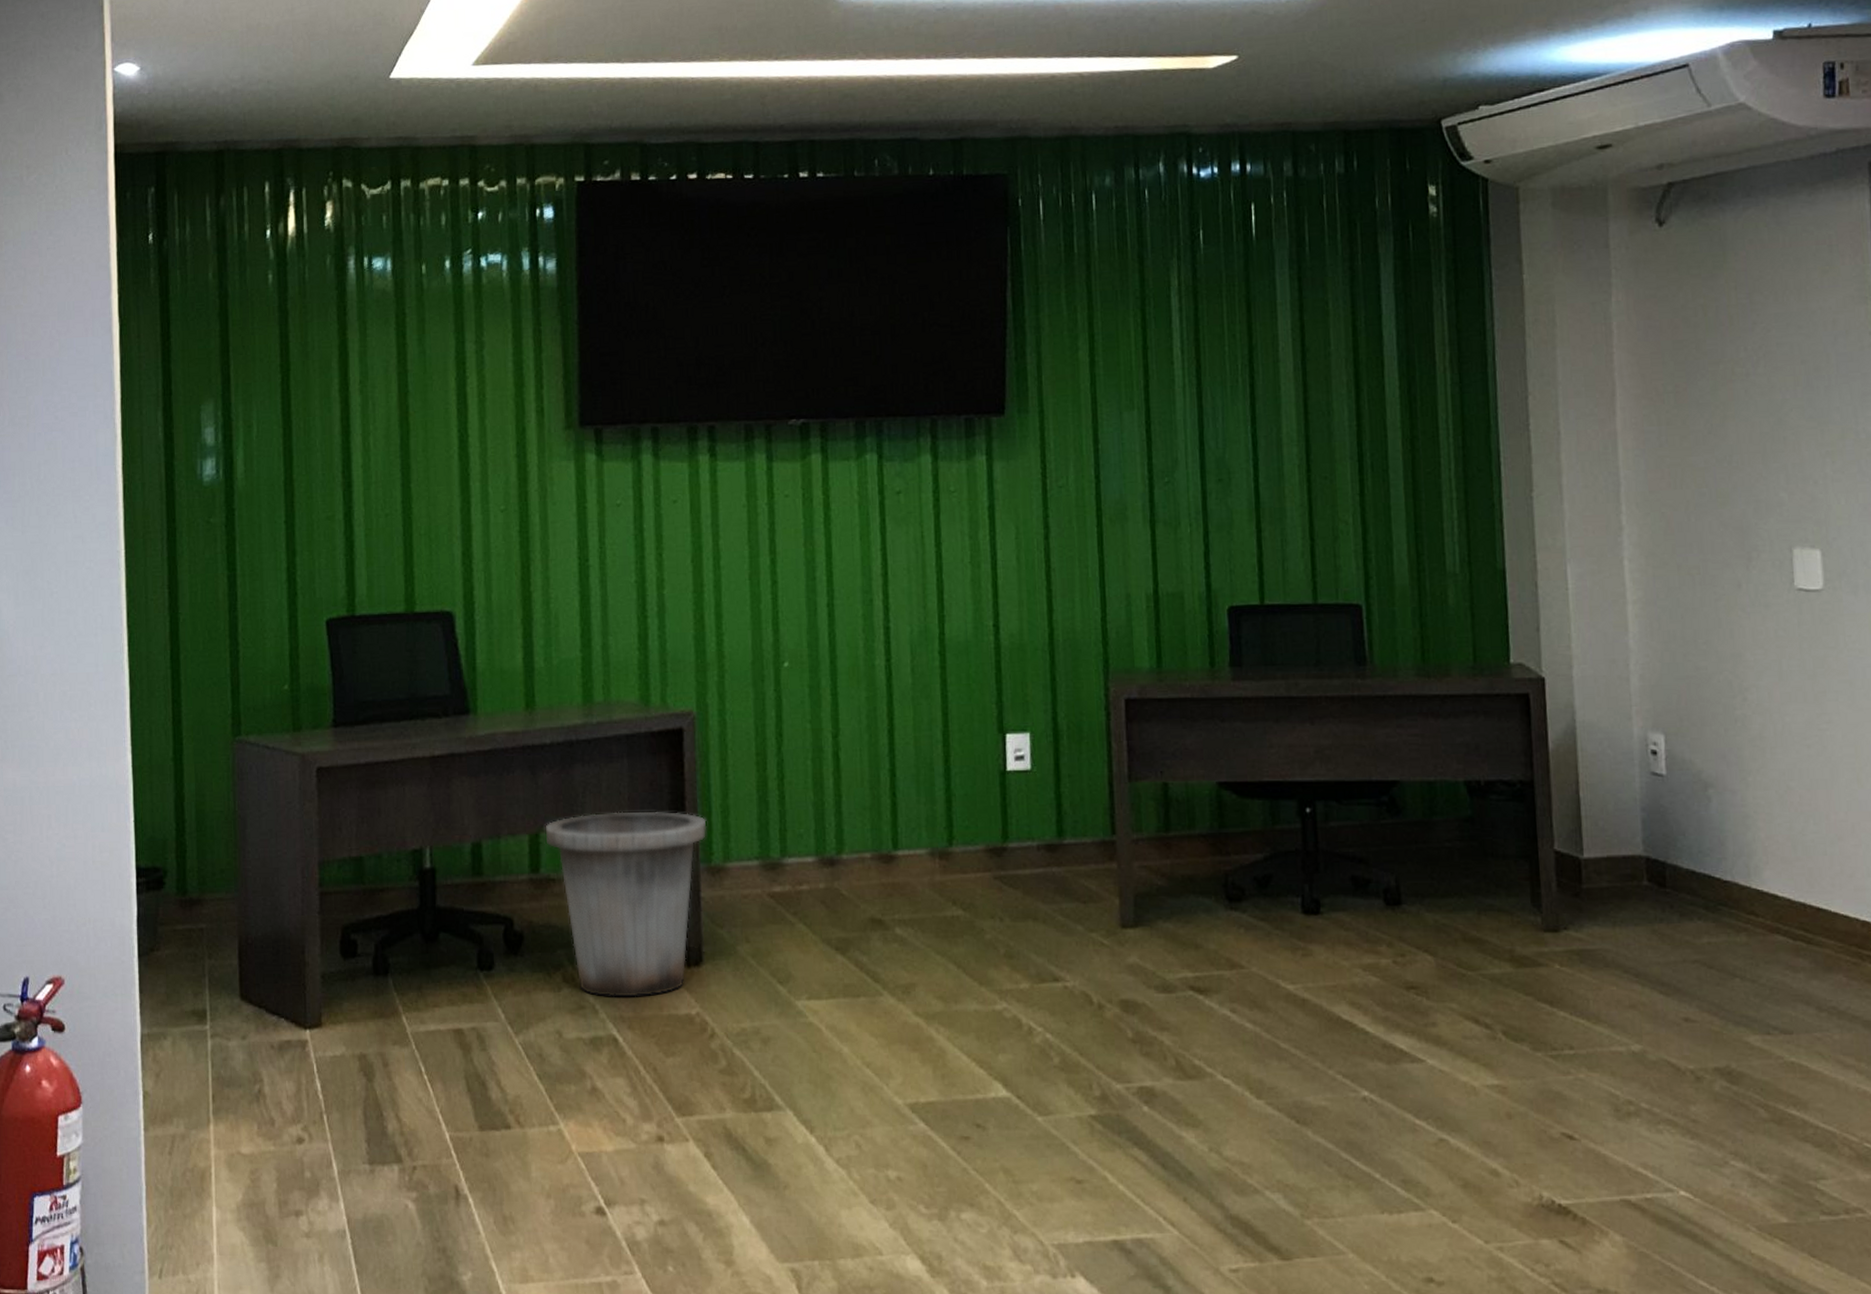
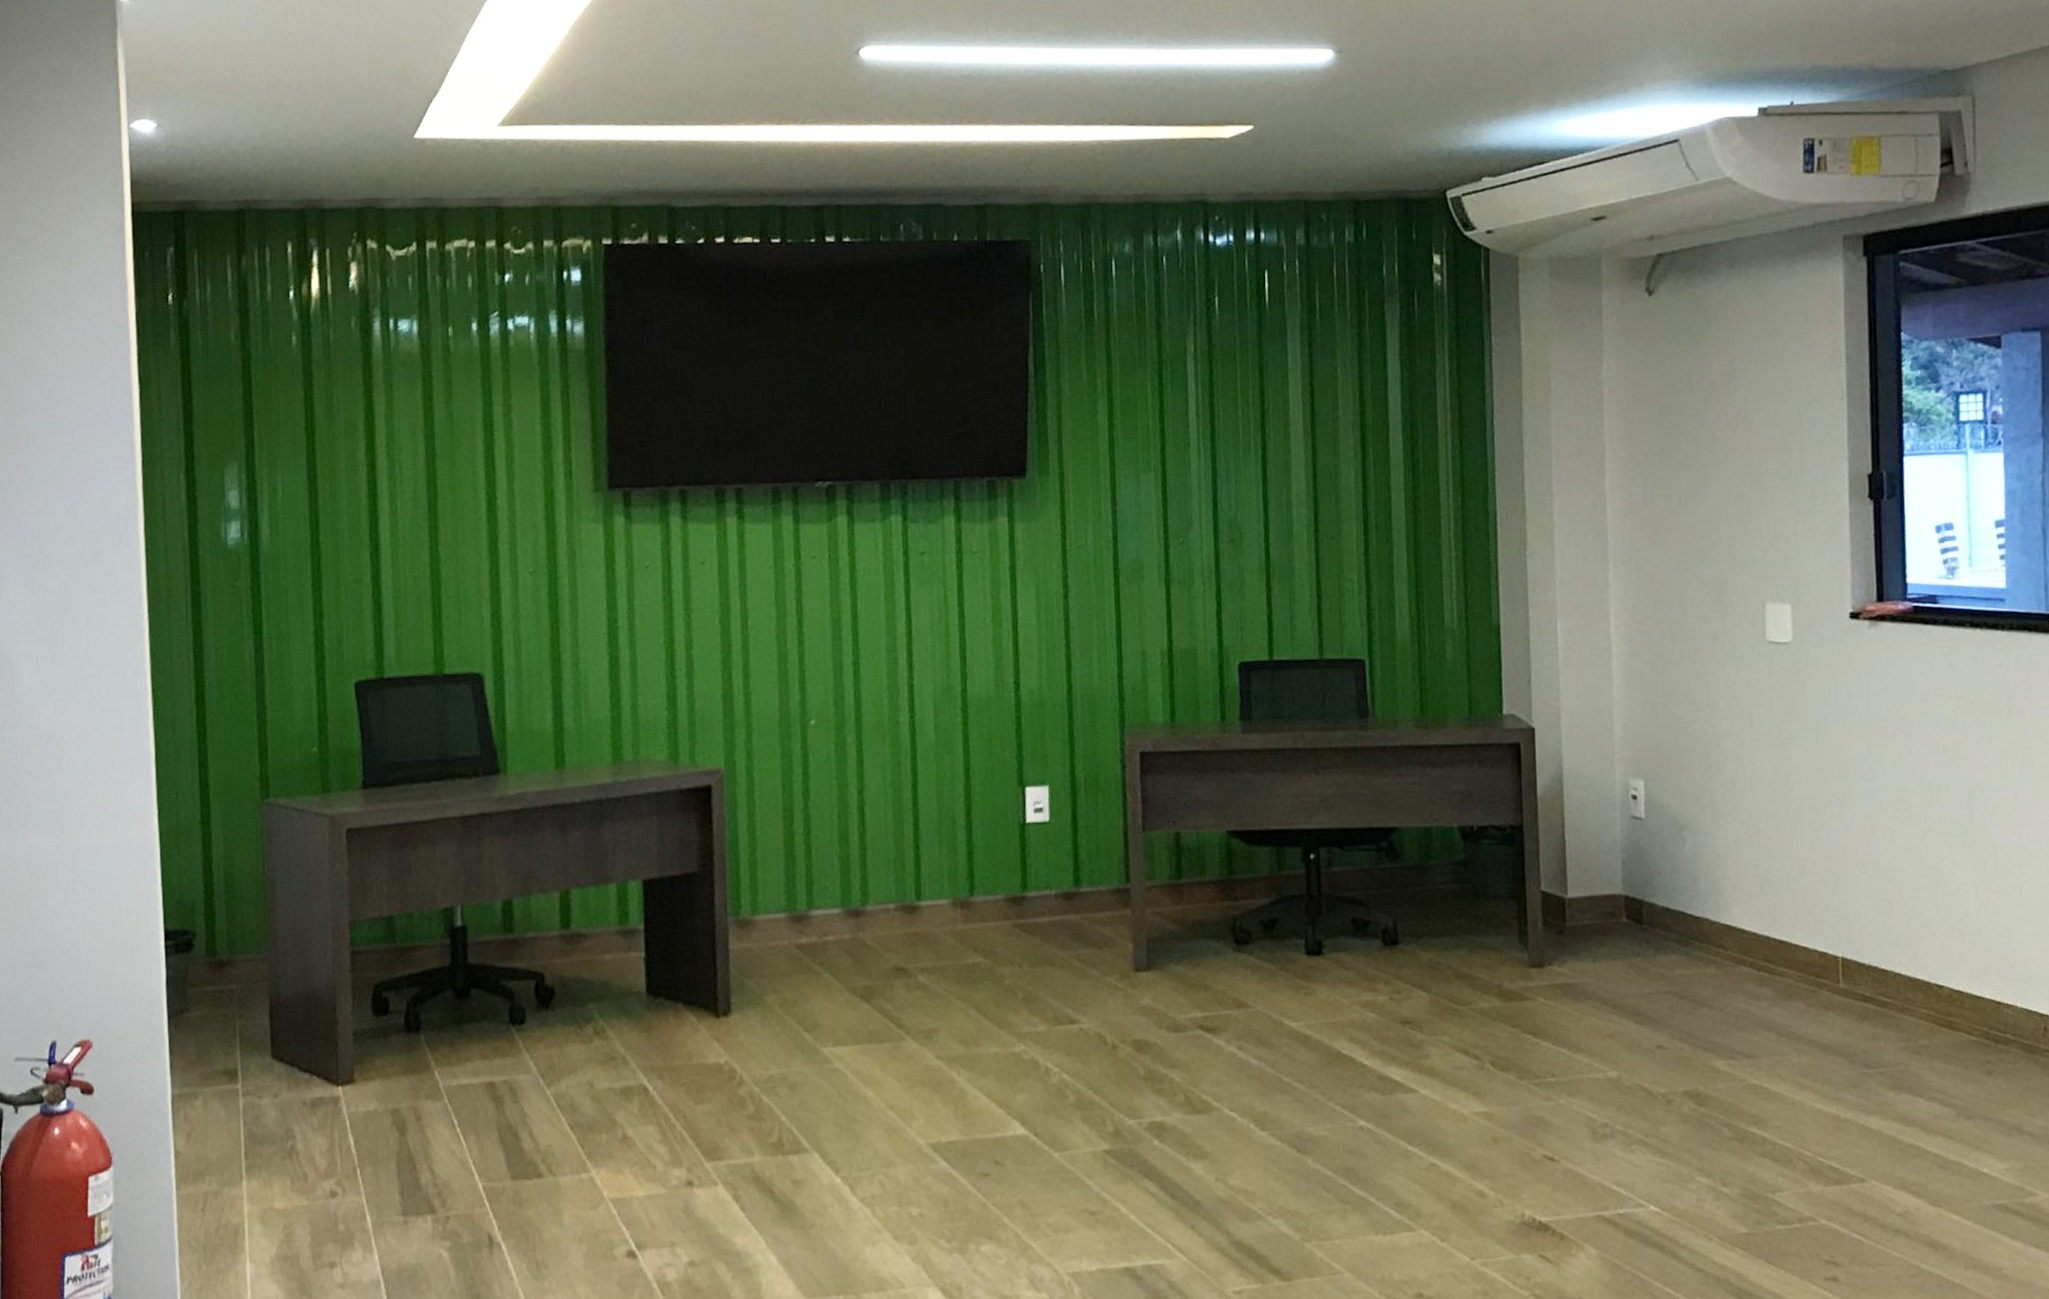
trash can: present [545,811,707,997] -> none [575,867,735,1048]

